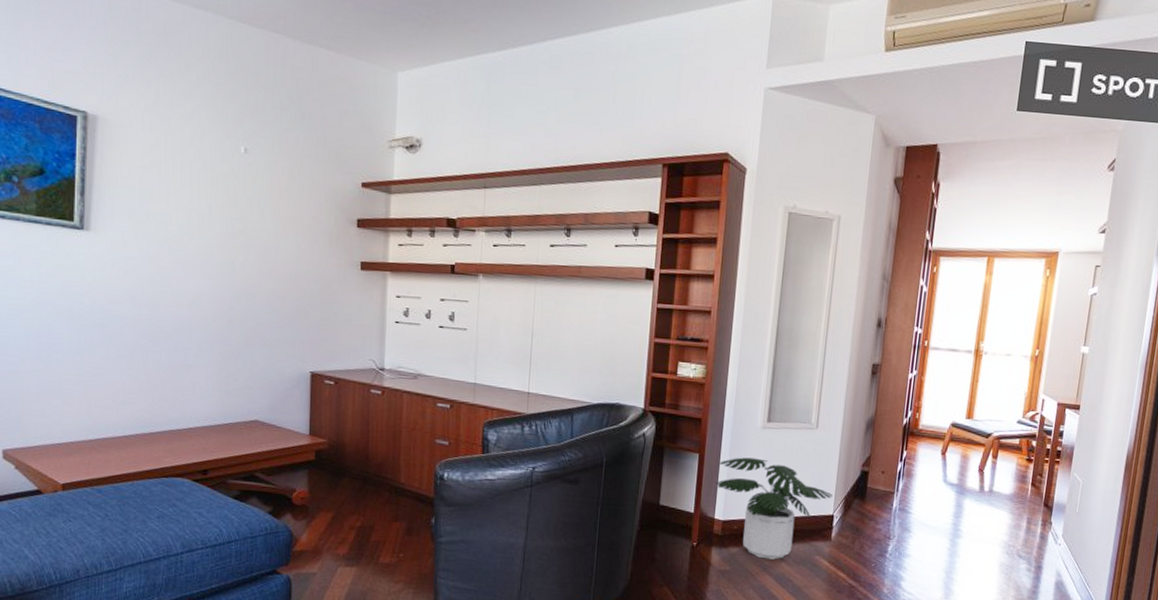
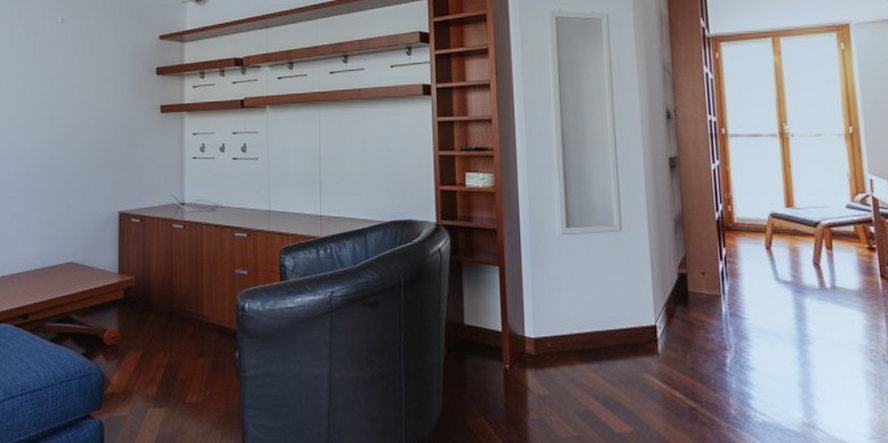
potted plant: present [715,457,833,560] -> none [520,267,652,380]

